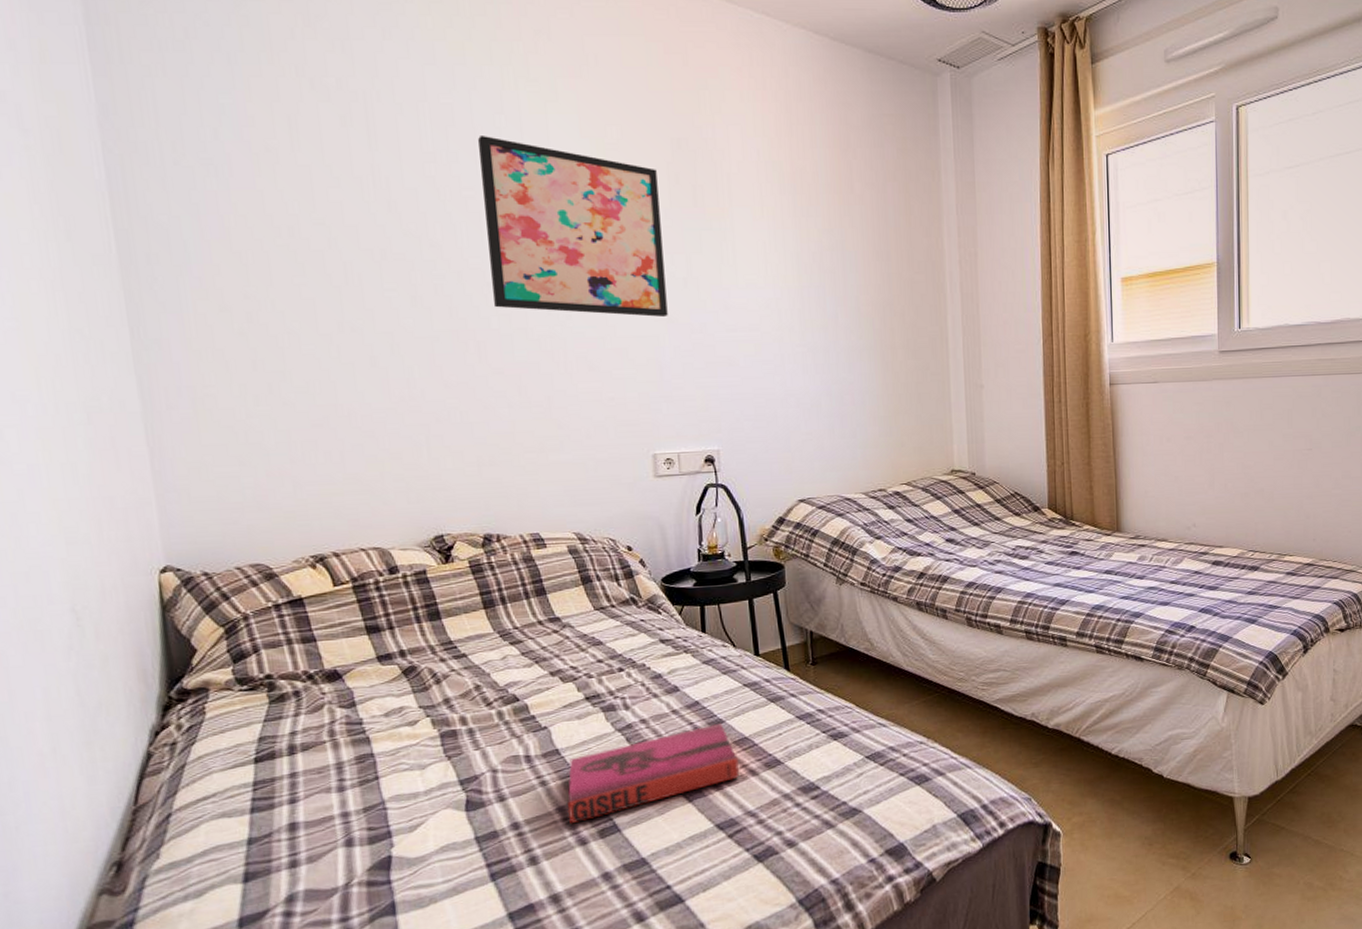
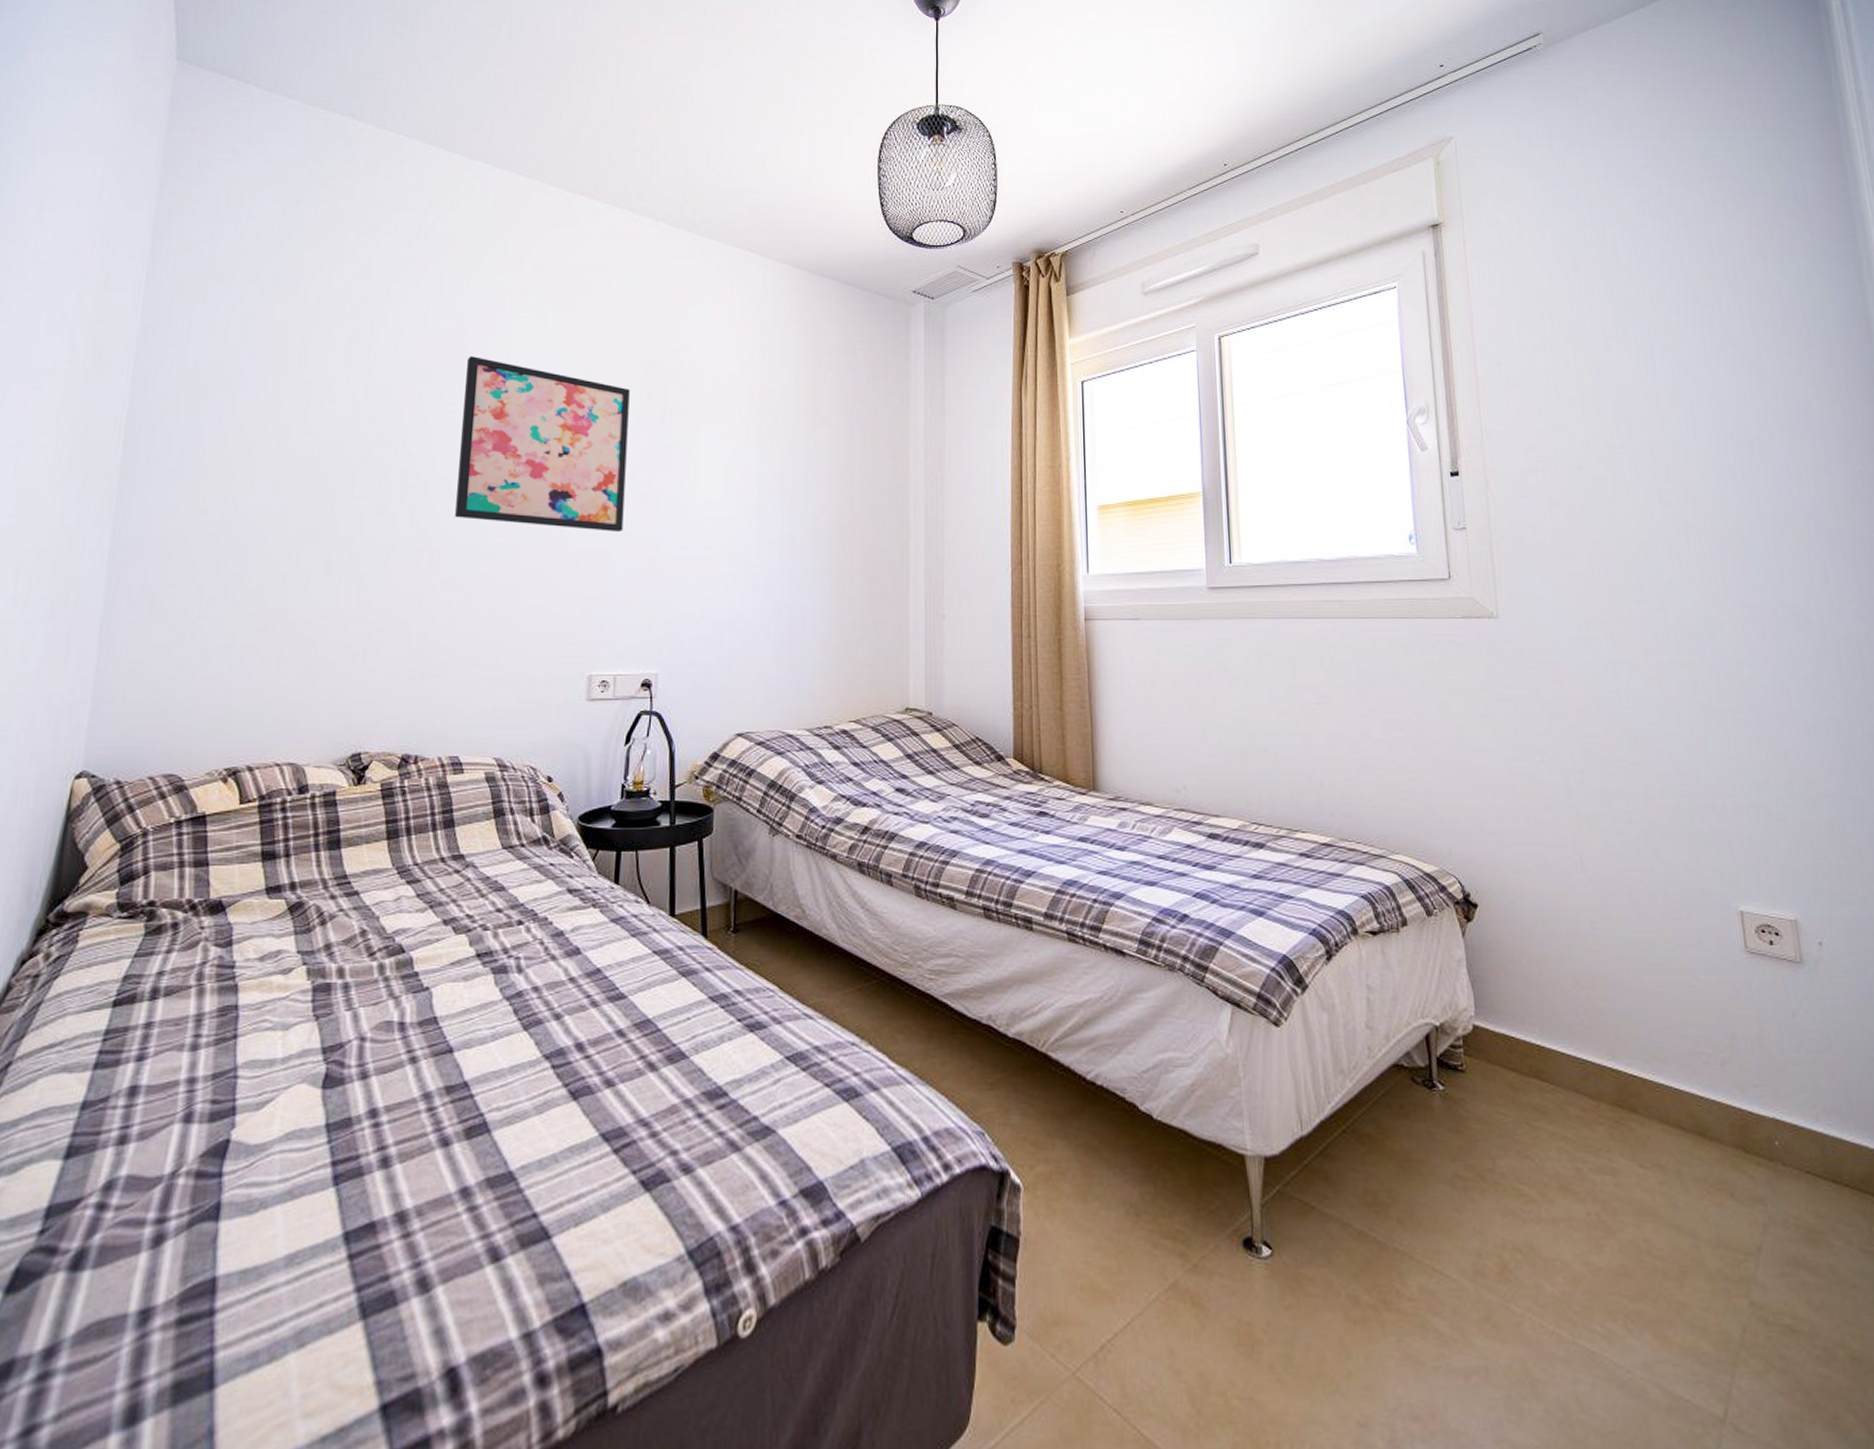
hardback book: present [567,722,739,824] -> none [433,998,636,1117]

